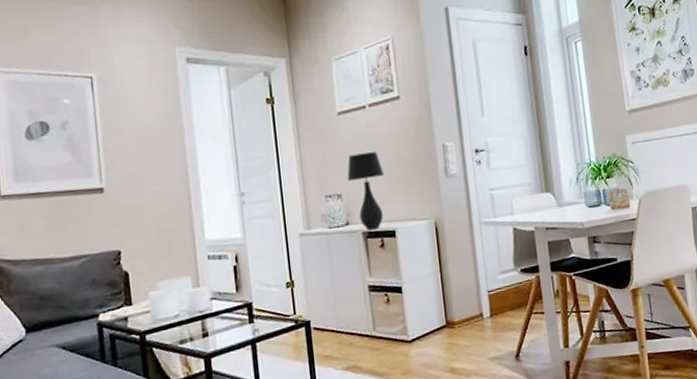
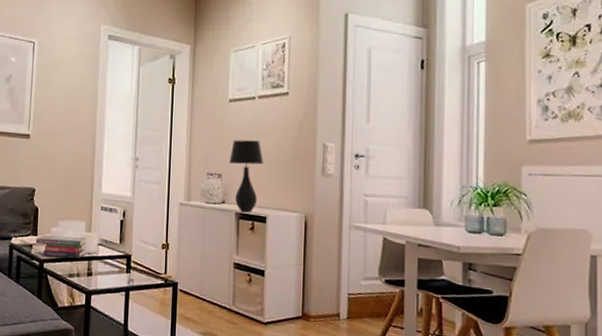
books: none [131,295,196,328] -> present [36,235,86,258]
mug: present [607,188,631,212] -> none [491,218,517,244]

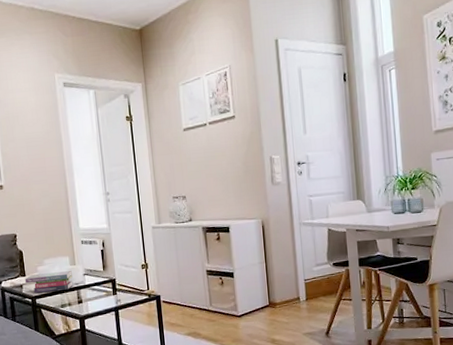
table lamp: present [229,140,263,213] -> none [190,162,221,226]

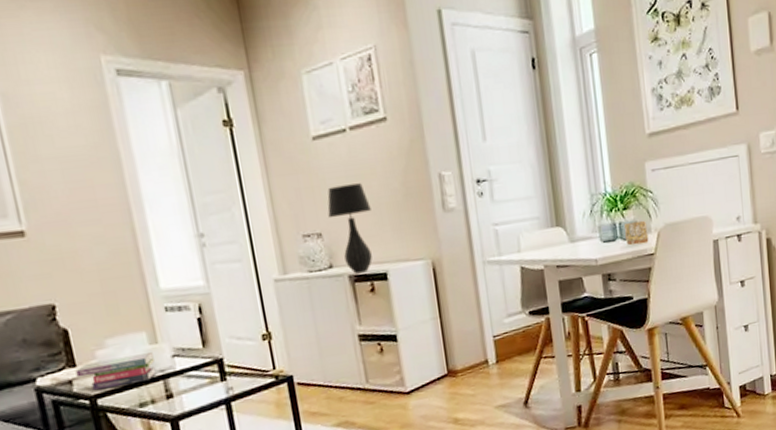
table lamp: none [190,162,221,226] -> present [327,183,373,274]
mug: none [411,198,432,218] -> present [623,220,649,246]

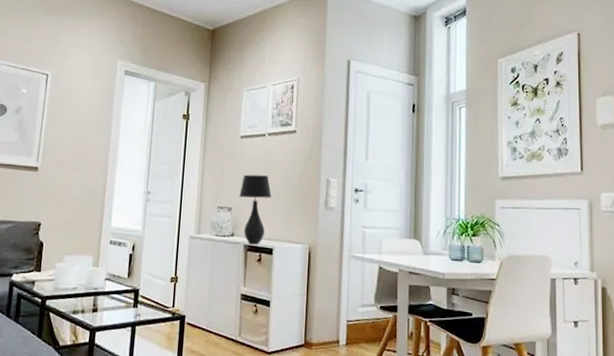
books: present [75,352,157,391] -> none [39,271,93,294]
mug: present [623,220,649,246] -> none [471,247,492,270]

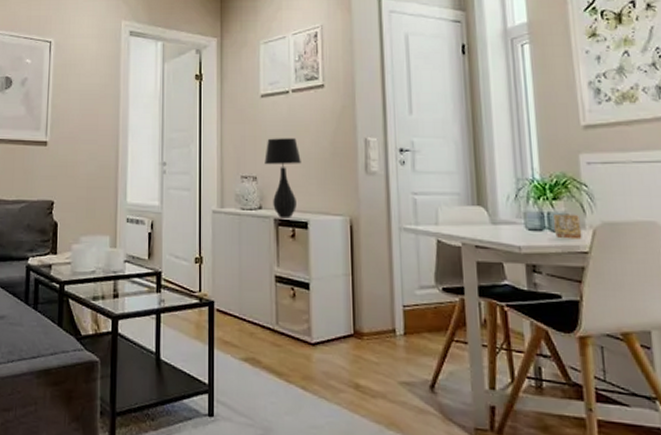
mug: none [471,247,492,270] -> present [552,213,582,241]

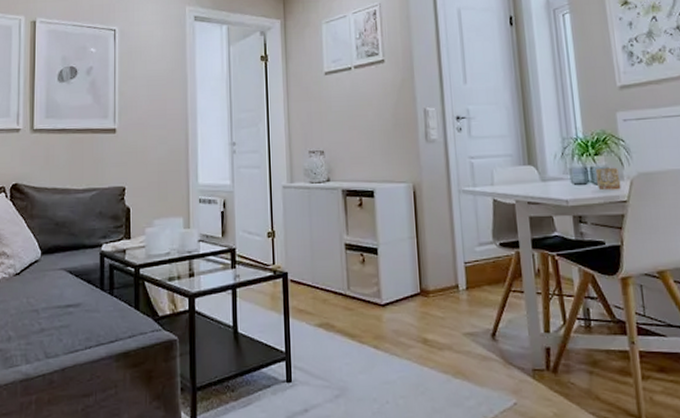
table lamp: present [264,138,301,218] -> none [330,112,365,189]

